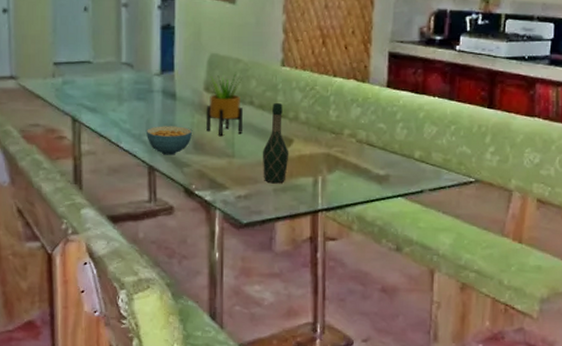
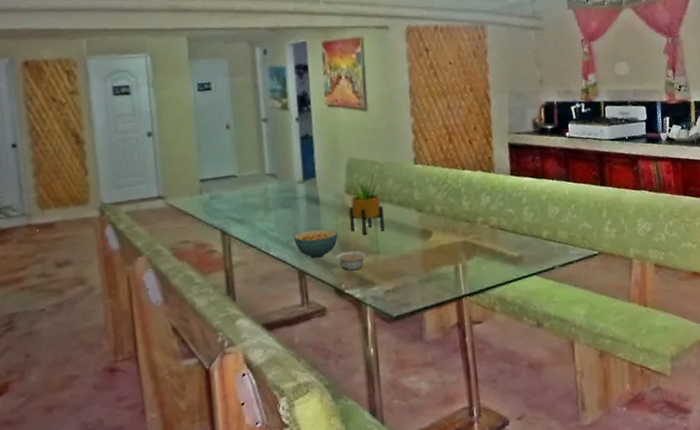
legume: none [189,148,221,171] -> present [336,247,367,270]
wine bottle: present [262,103,289,184] -> none [404,199,430,275]

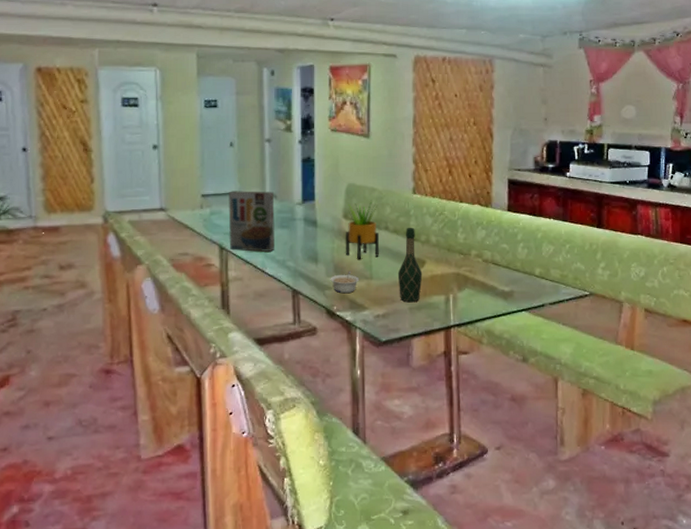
cereal box: none [228,171,278,235] -> present [228,190,275,252]
cereal bowl: present [293,229,338,258] -> none [289,251,332,279]
wine bottle: none [404,199,430,275] -> present [397,228,423,303]

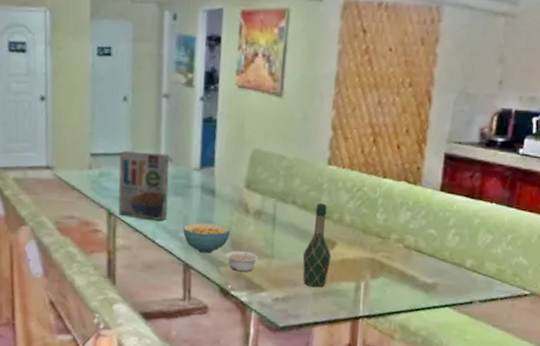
cereal bowl: none [289,251,332,279] -> present [182,222,230,254]
potted plant: present [346,200,379,259] -> none [245,169,285,235]

